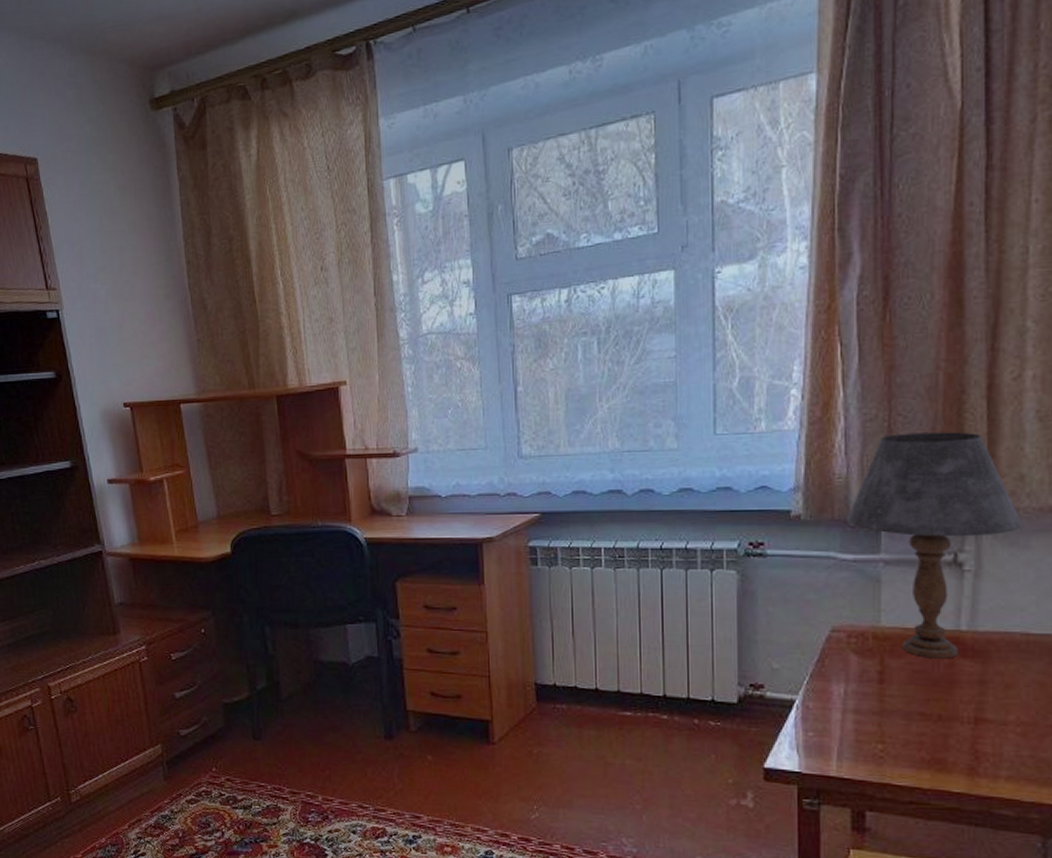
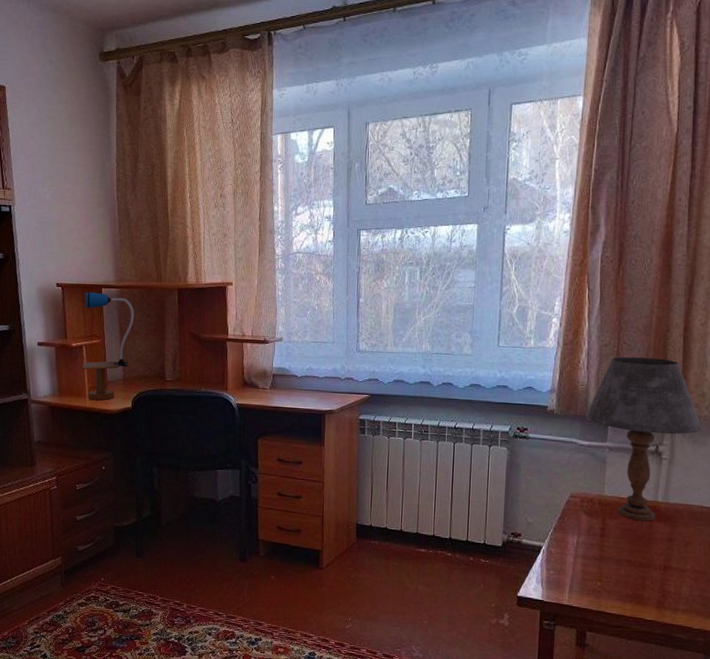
desk lamp: none [160,409,225,547] -> present [82,292,135,401]

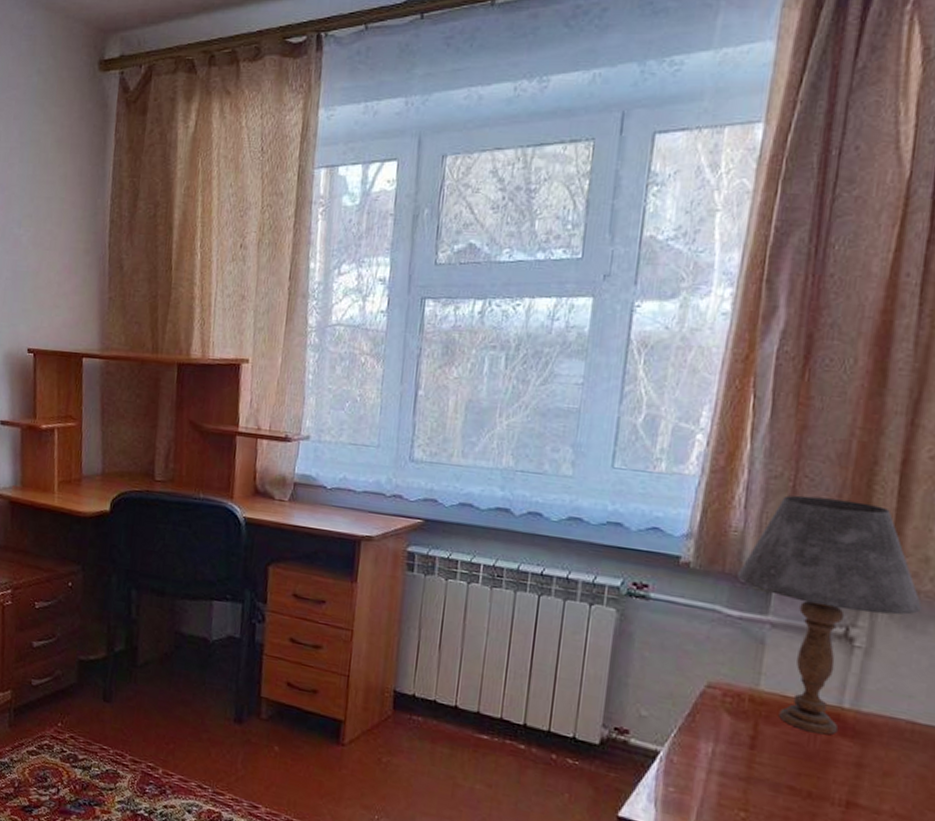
desk lamp: present [82,292,135,401] -> none [51,361,121,500]

